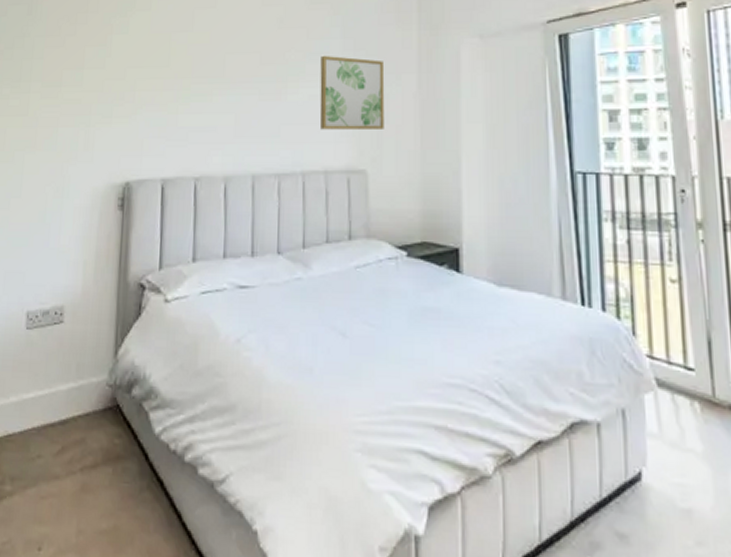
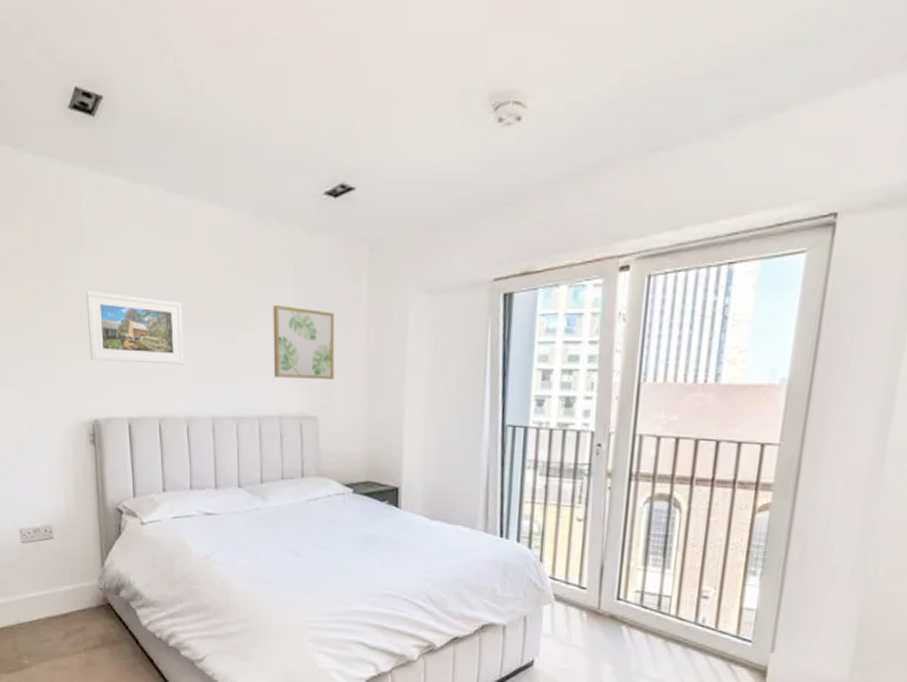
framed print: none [129,50,228,120] -> present [85,291,184,365]

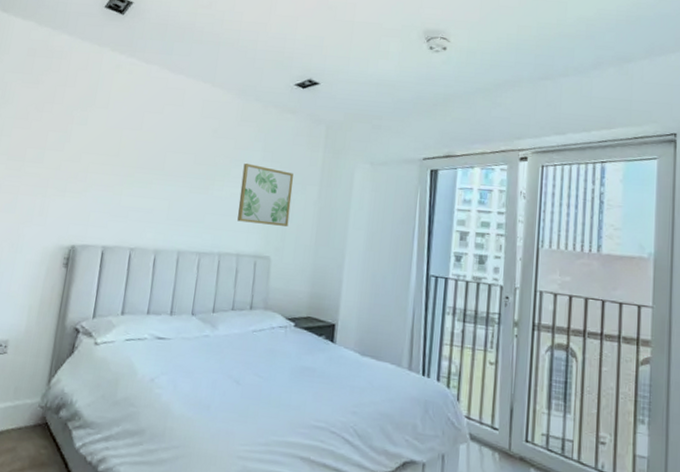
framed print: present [85,291,184,365] -> none [80,139,169,205]

